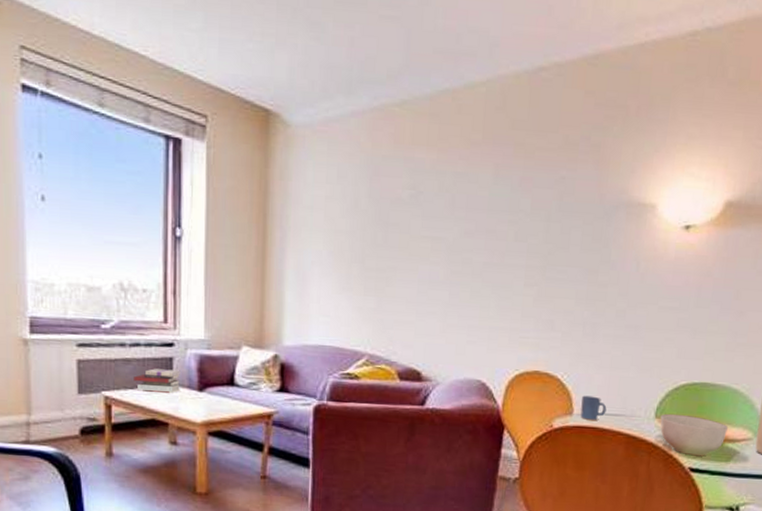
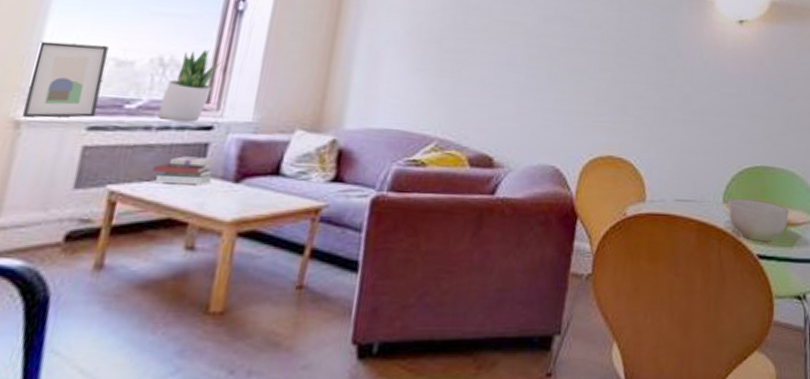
picture frame: none [24,271,81,337] -> present [21,41,110,119]
planter: none [128,274,171,341] -> present [158,49,222,123]
mug: present [580,395,607,421] -> none [653,181,678,208]

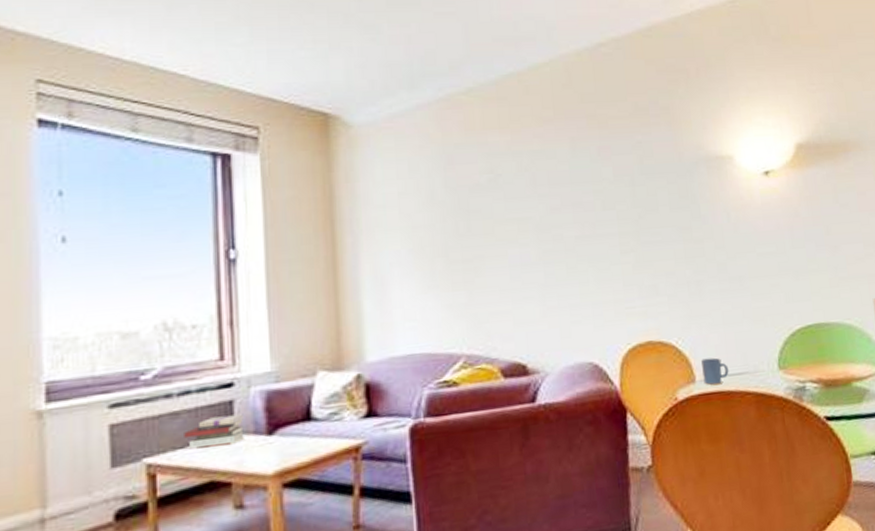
picture frame: present [21,41,110,119] -> none [39,320,114,408]
planter: present [158,49,222,123] -> none [175,305,226,386]
mug: none [653,181,678,208] -> present [701,357,729,386]
bowl: present [728,198,789,242] -> none [784,360,852,404]

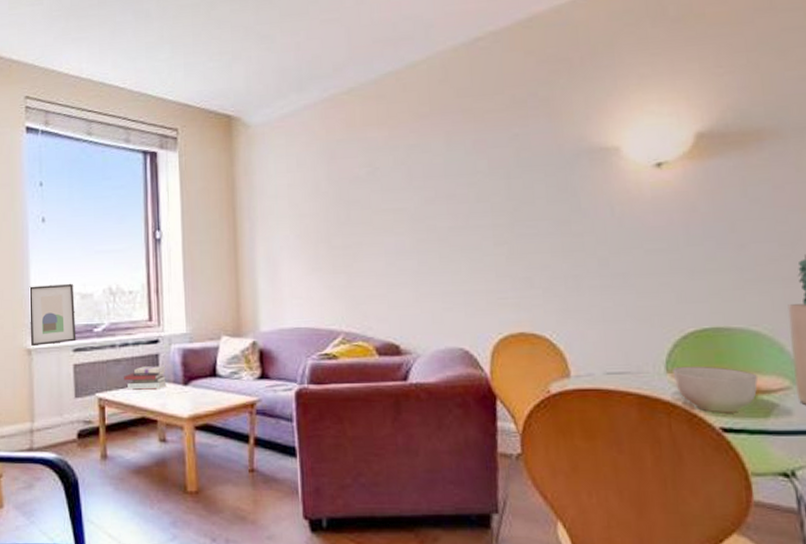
picture frame: none [39,320,114,408] -> present [28,283,77,347]
mug: present [701,357,729,386] -> none [577,354,608,383]
bowl: none [784,360,852,404] -> present [673,365,758,413]

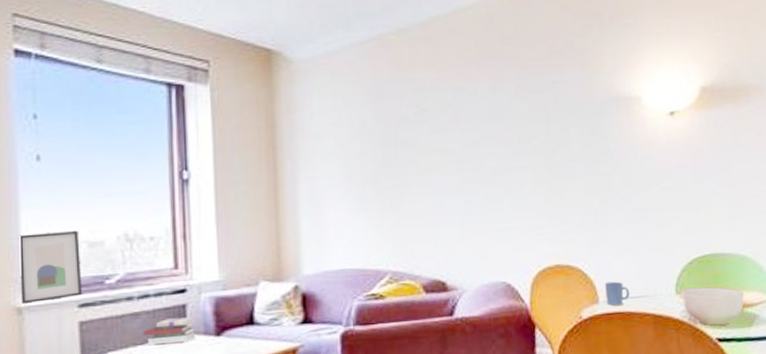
mug: none [577,354,608,383] -> present [605,281,630,307]

